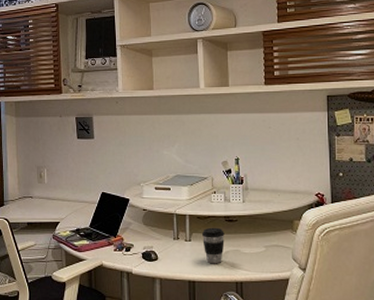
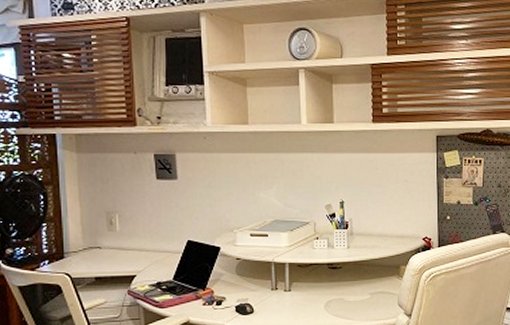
coffee cup: present [201,227,225,264] -> none [302,275,327,315]

